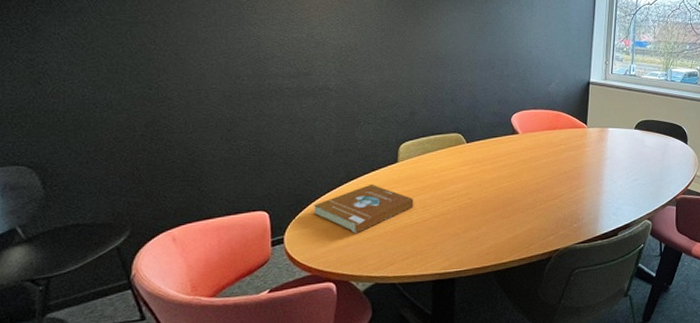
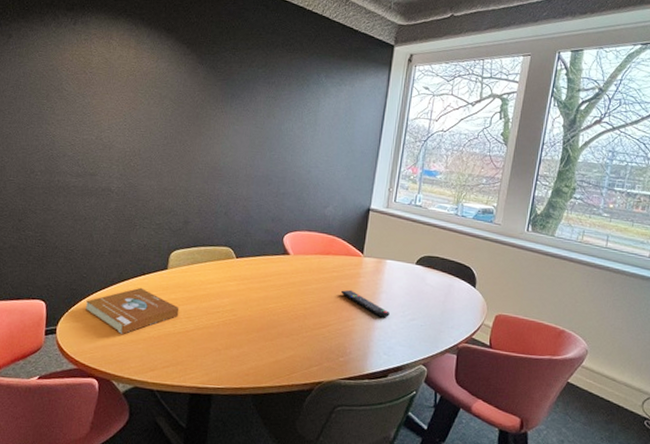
remote control: none [569,160,615,182] -> present [340,289,390,318]

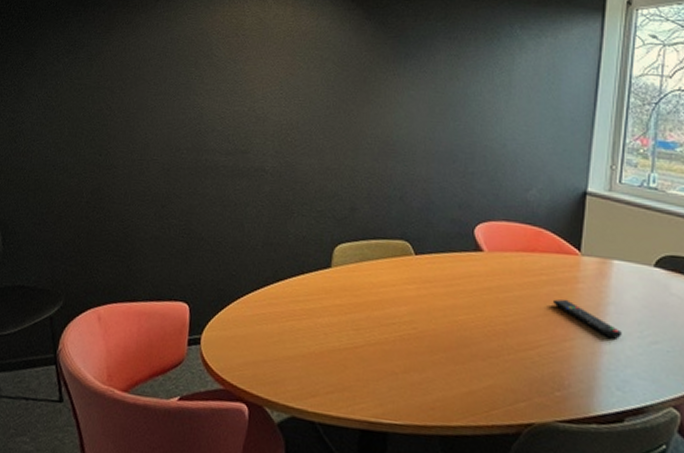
book: present [86,287,180,335] -> none [234,289,346,349]

